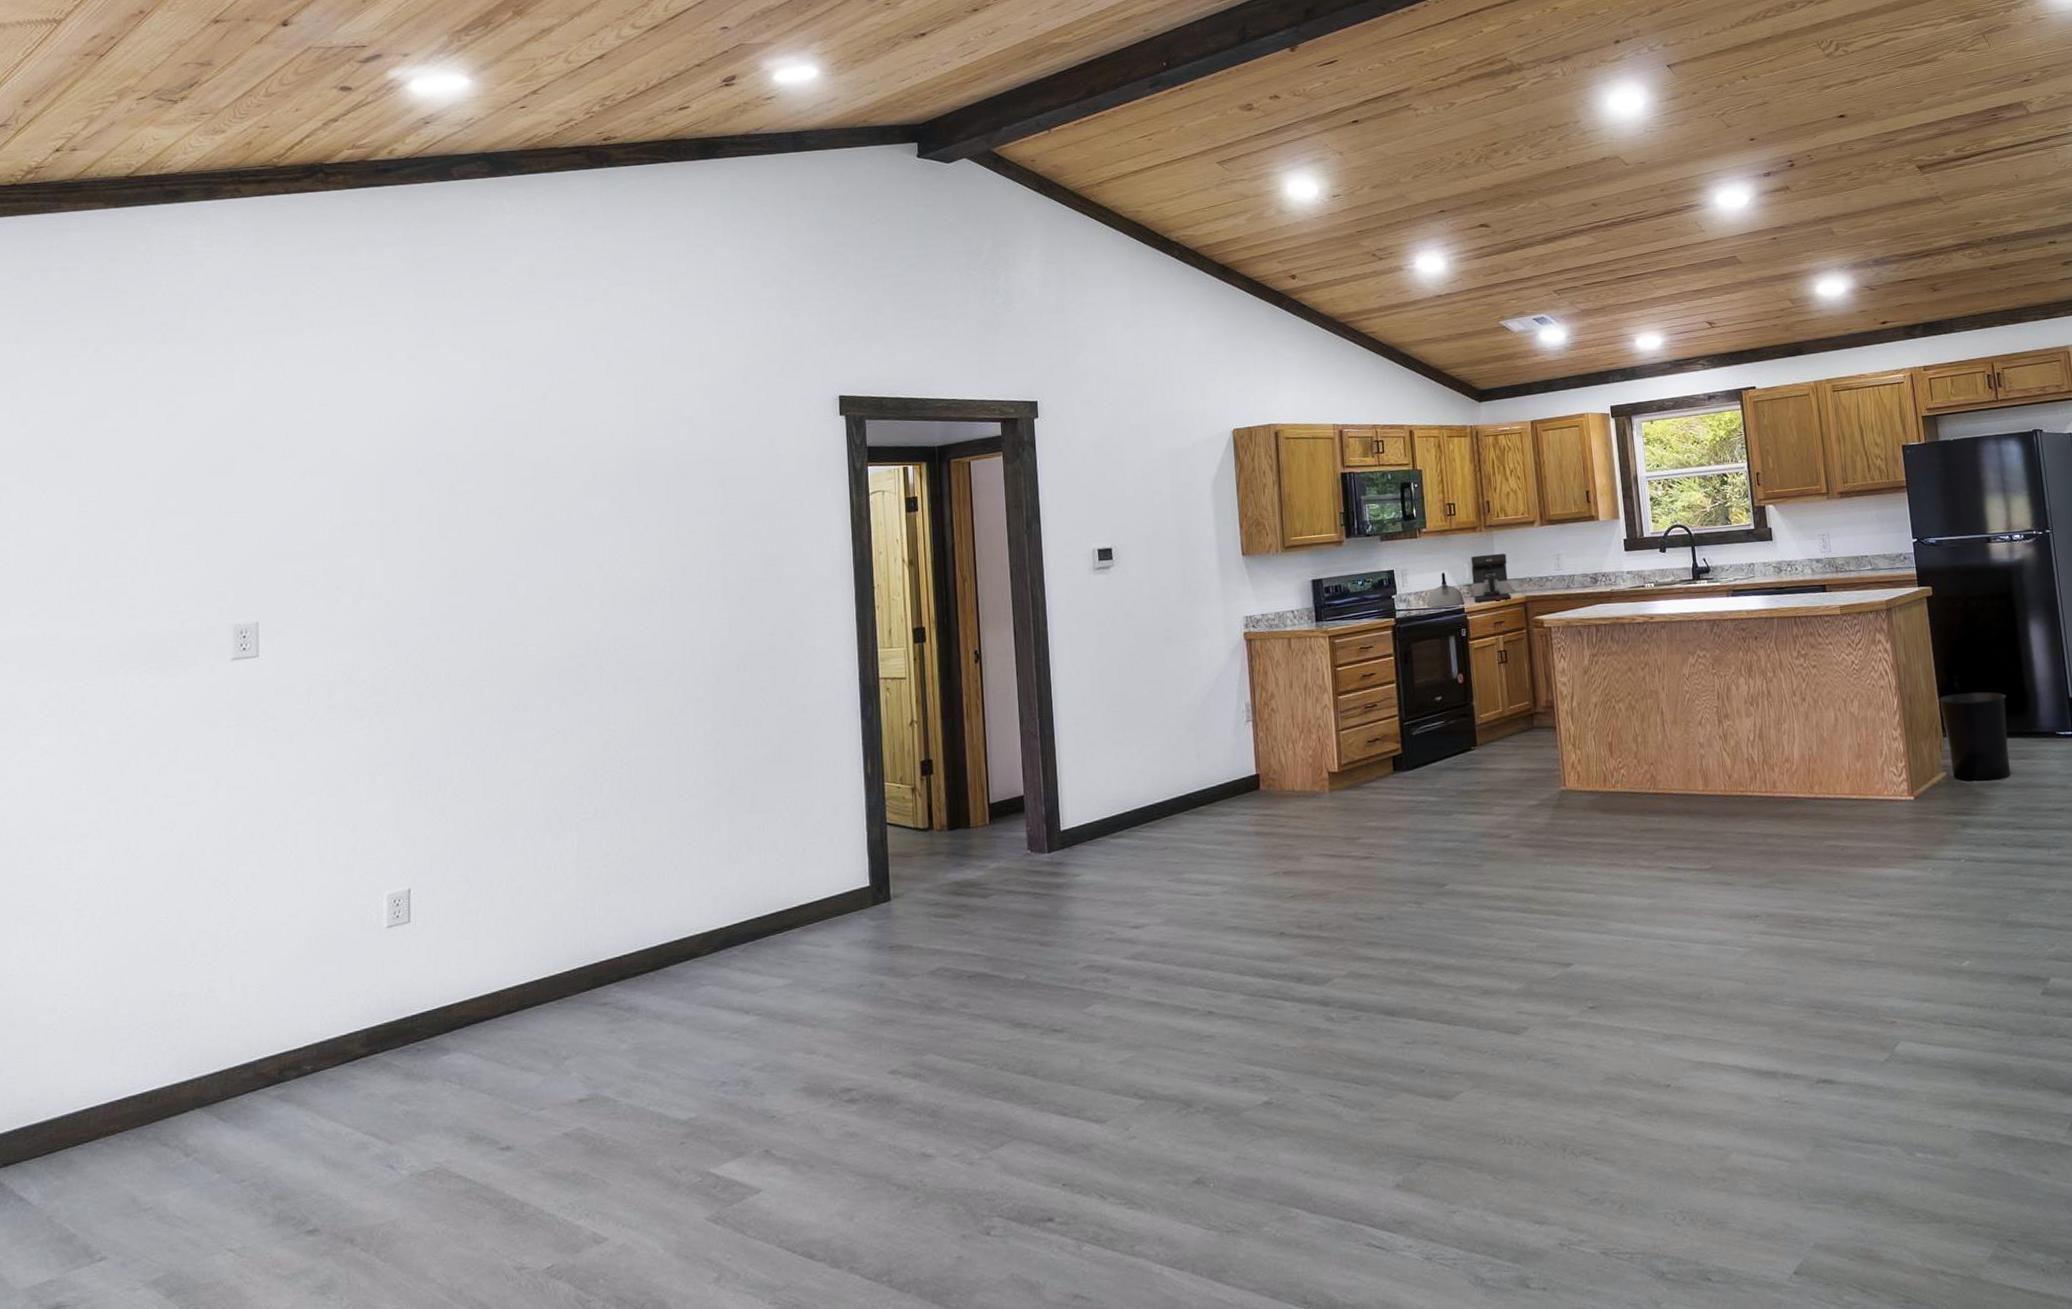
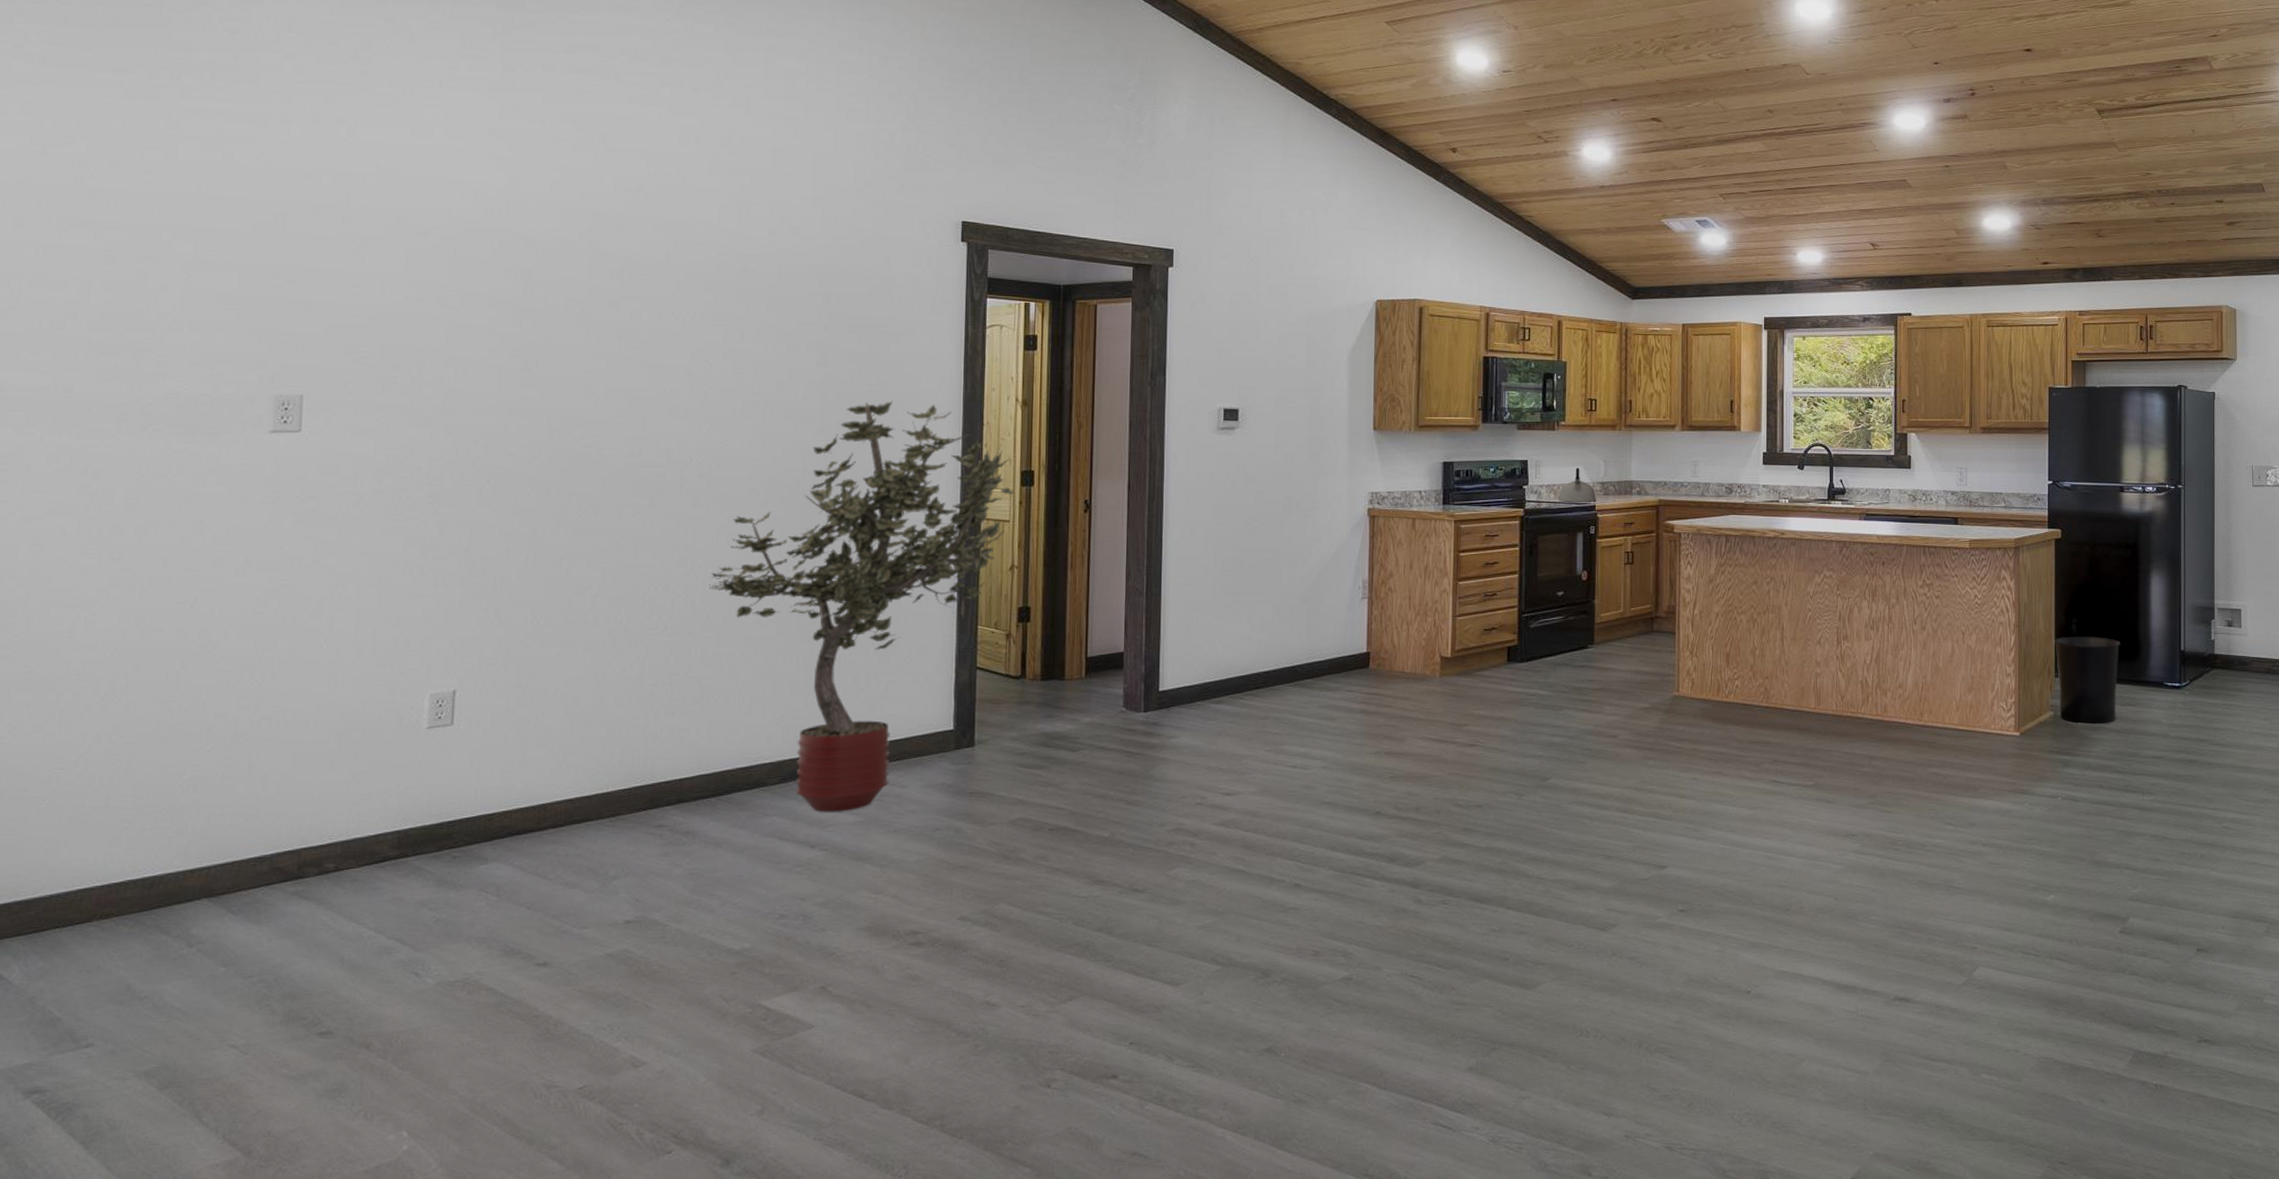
potted tree: none [633,573,908,977] -> present [709,400,1014,811]
coffee maker: present [1470,553,1512,604] -> none [1605,454,1644,503]

